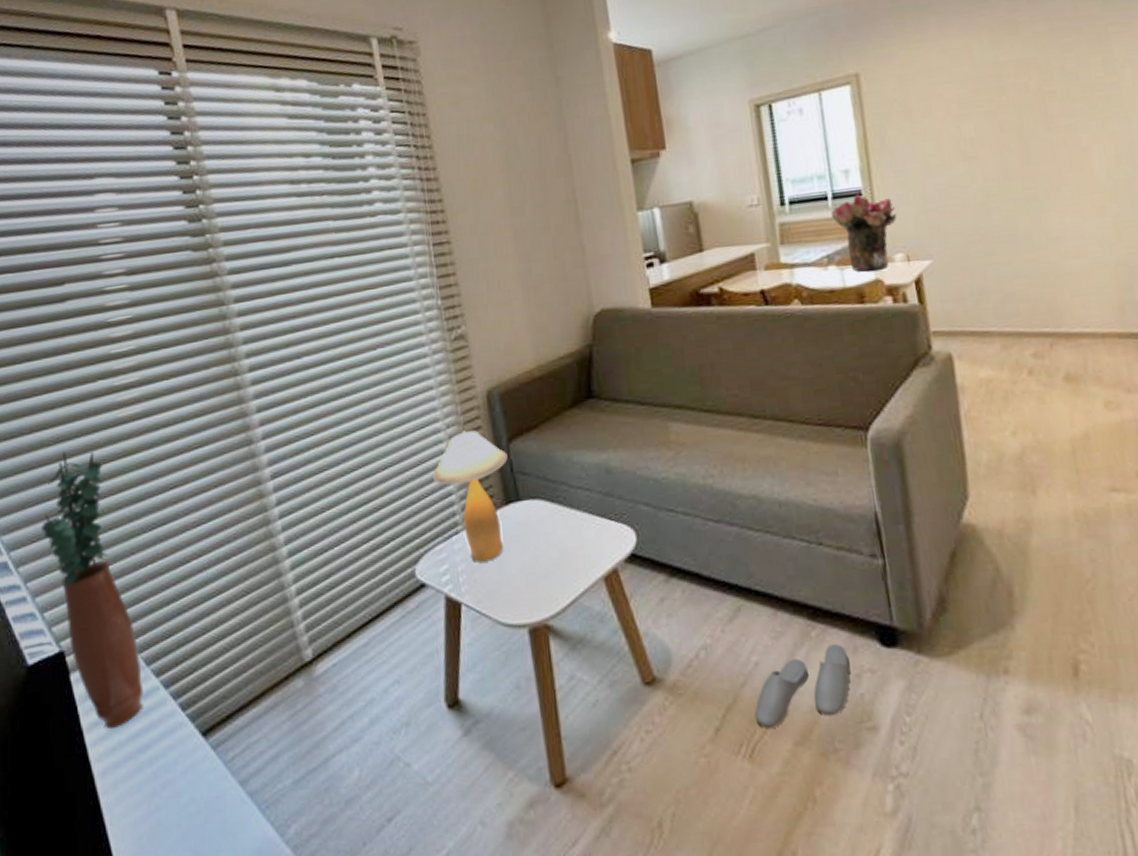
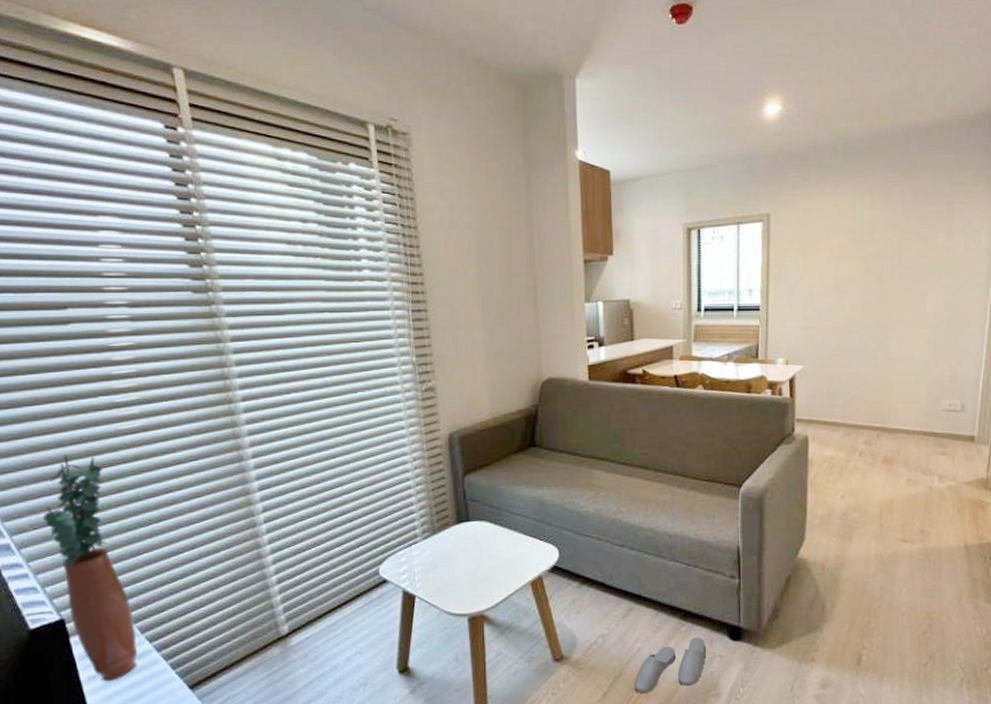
table lamp: present [432,426,508,563] -> none [398,460,462,566]
bouquet: present [831,194,898,272] -> none [735,309,784,369]

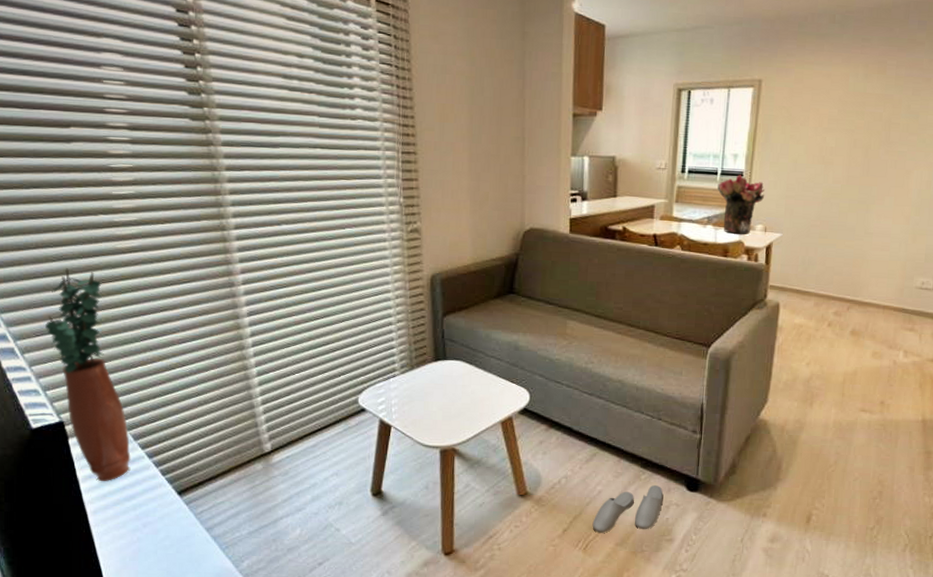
bouquet: none [735,309,784,369] -> present [717,175,765,234]

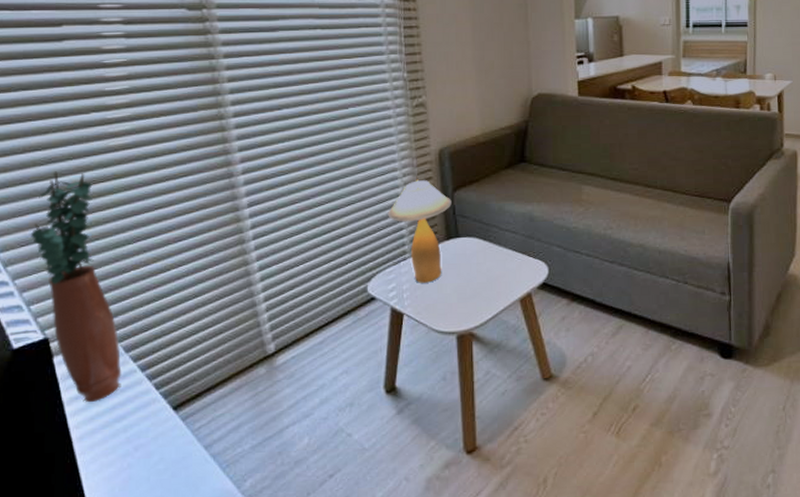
table lamp: none [380,298,441,400] -> present [388,176,452,283]
slippers: present [592,485,663,533] -> none [624,355,696,413]
bouquet: present [717,175,765,234] -> none [723,25,771,84]

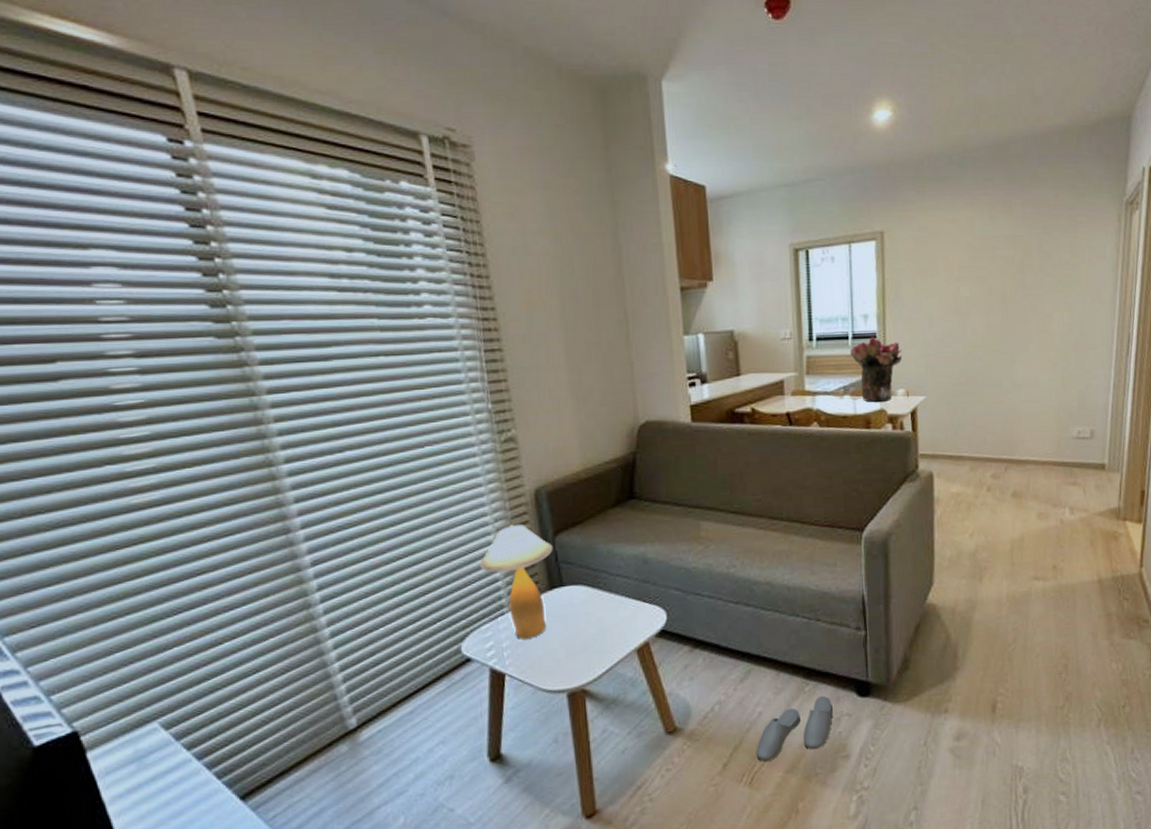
vase: present [30,171,122,402] -> none [41,537,174,800]
slippers: none [624,355,696,413] -> present [756,696,832,762]
bouquet: none [723,25,771,84] -> present [850,337,903,402]

